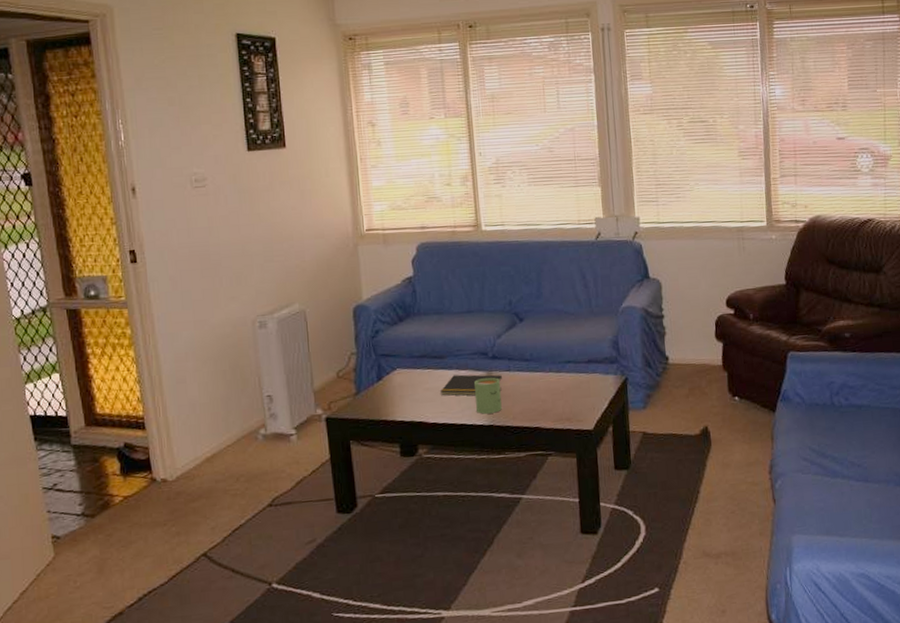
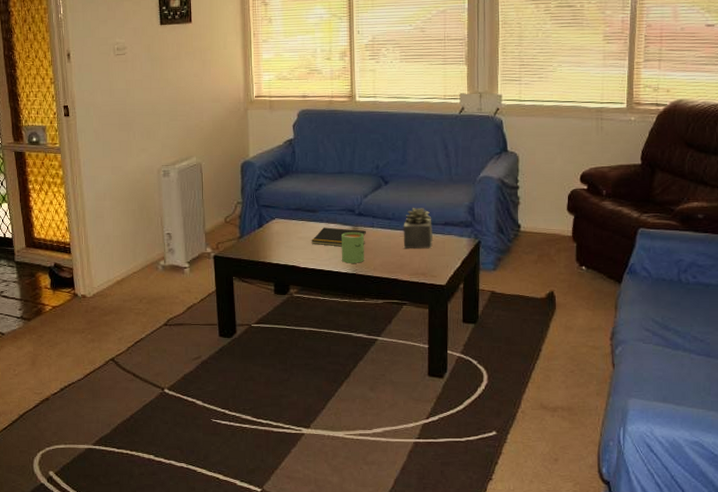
succulent plant: none [542,345,576,392] -> present [403,208,433,248]

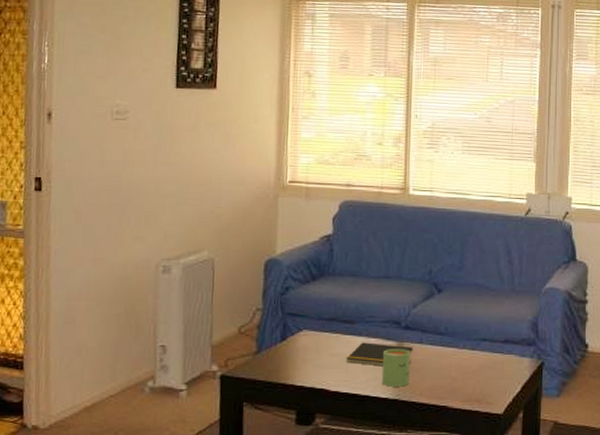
succulent plant: present [403,208,433,248] -> none [456,322,490,369]

